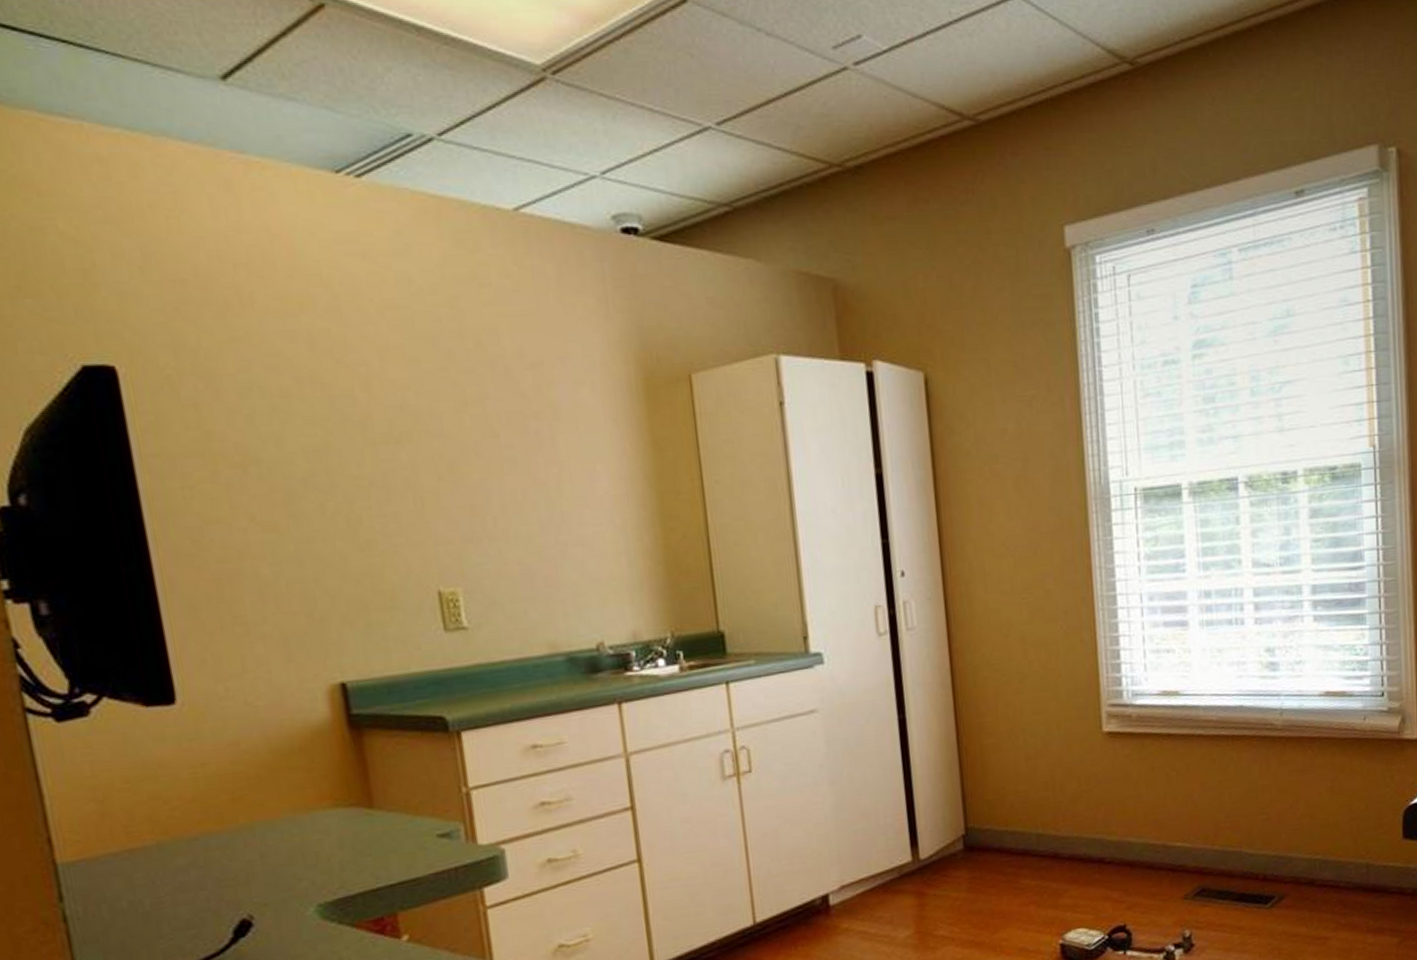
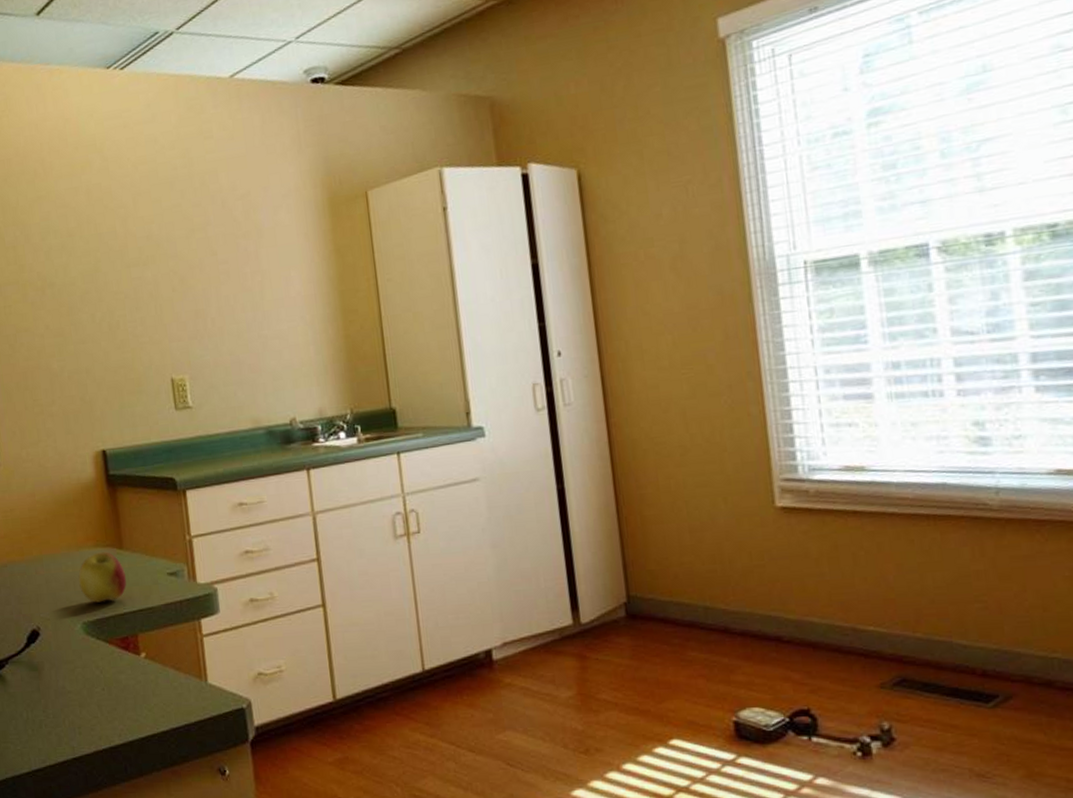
apple: none [309,812,381,879] -> present [78,551,127,603]

